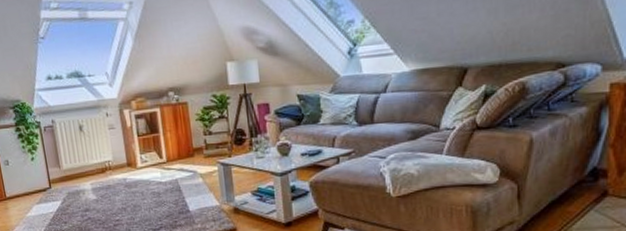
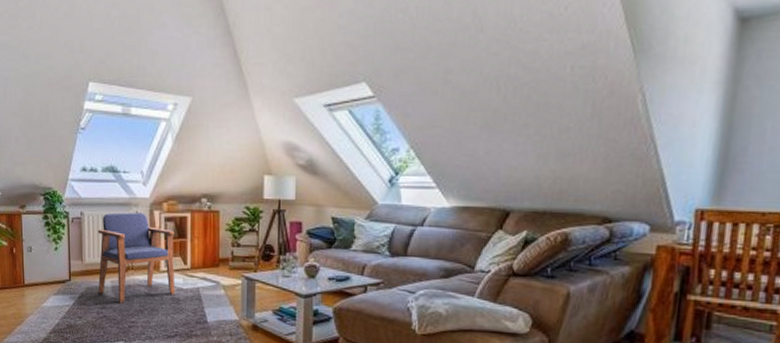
armchair: none [71,113,155,204] -> present [97,212,175,303]

